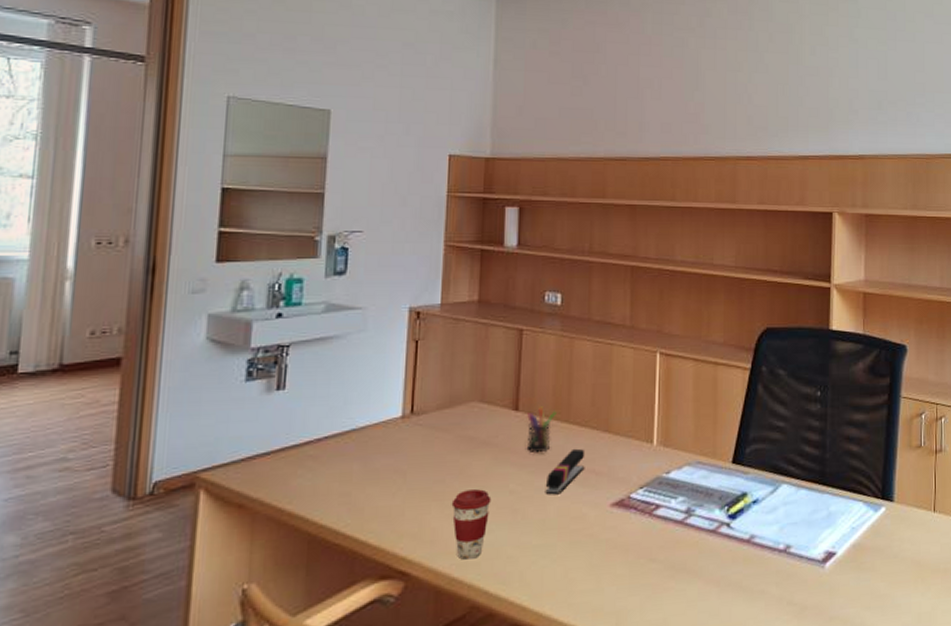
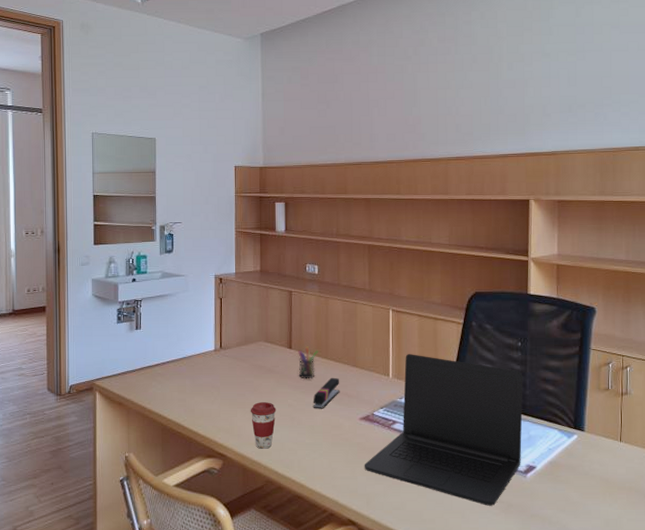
laptop: none [614,411,822,612] -> present [364,354,523,506]

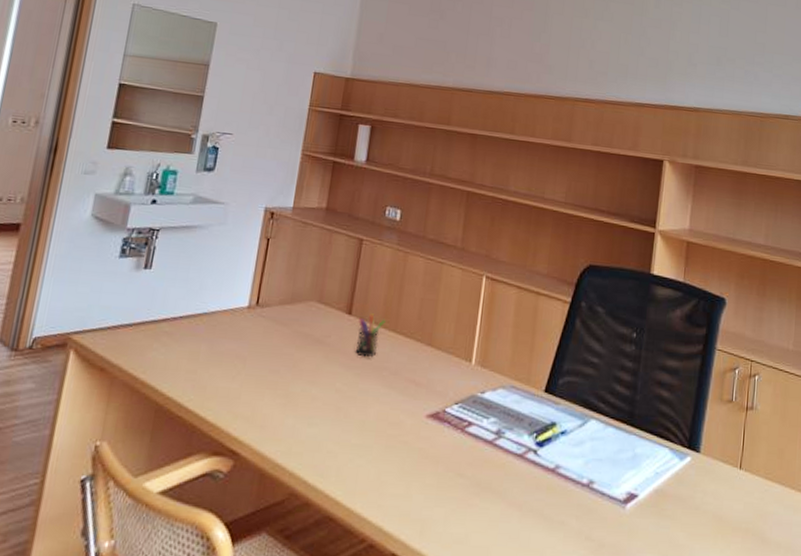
coffee cup: present [250,402,276,449] -> none [282,383,319,448]
stapler: present [313,377,340,409] -> none [367,357,408,399]
laptop: present [364,354,523,506] -> none [423,335,635,545]

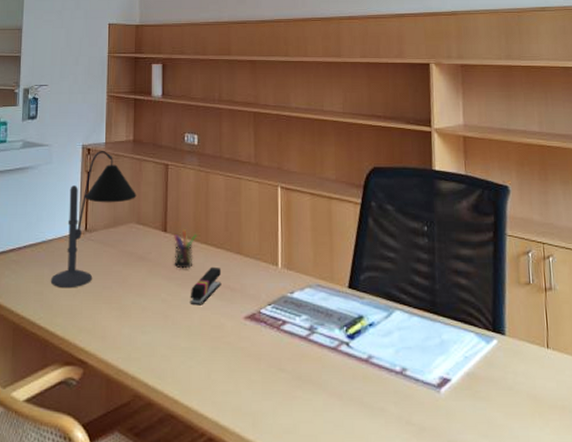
desk lamp: none [208,216,322,369] -> present [51,151,137,289]
stapler: none [367,357,408,399] -> present [190,266,222,306]

